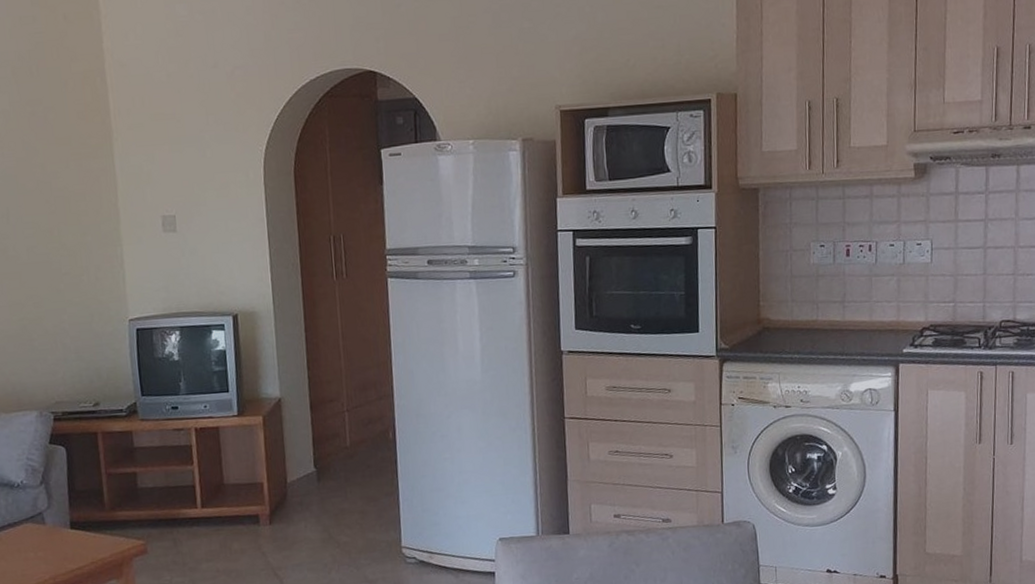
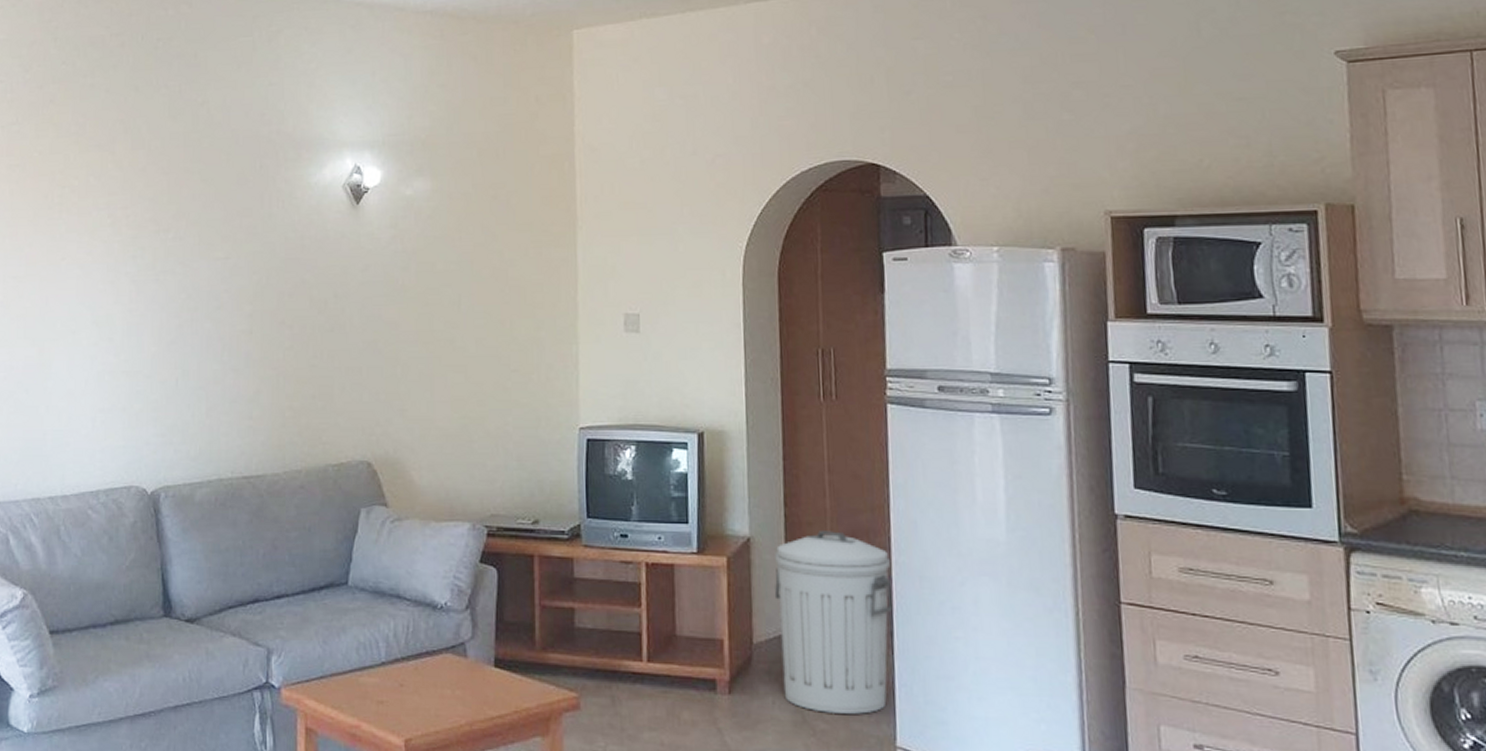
trash can: none [302,386,396,529] -> present [774,531,893,714]

